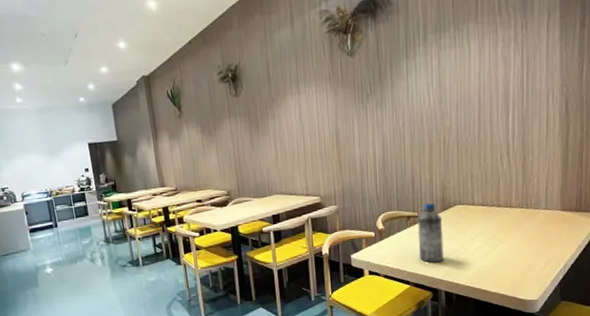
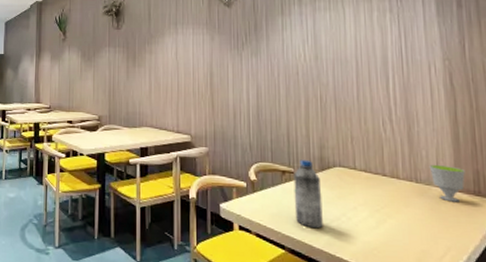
cup: none [539,188,570,221] -> present [429,165,465,202]

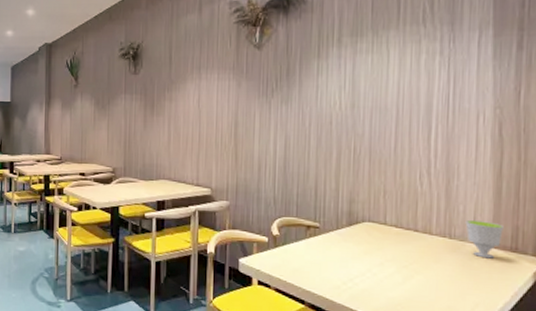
water bottle: present [293,159,323,229] -> none [317,214,348,285]

